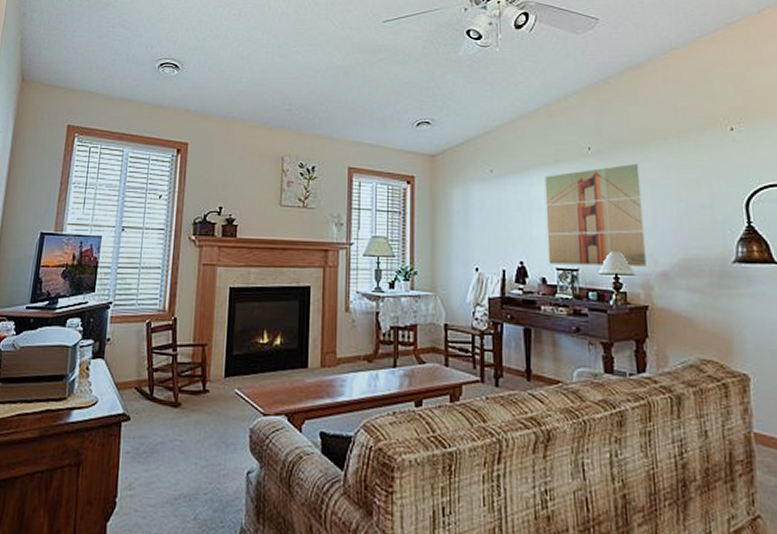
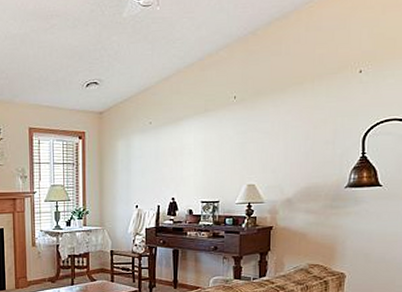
wall art: present [544,163,646,267] -> none [195,108,276,198]

